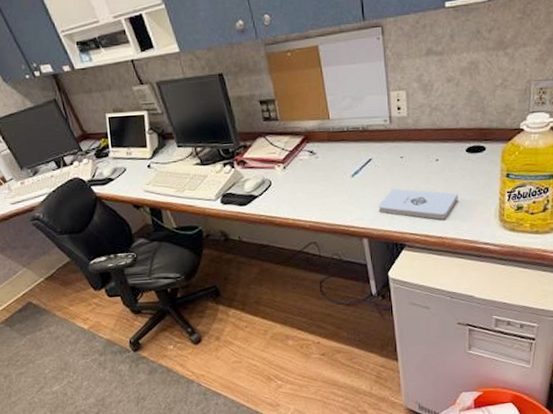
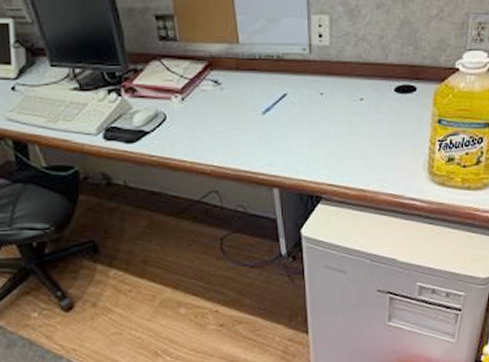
notepad: present [378,188,458,220] -> none [292,131,384,169]

